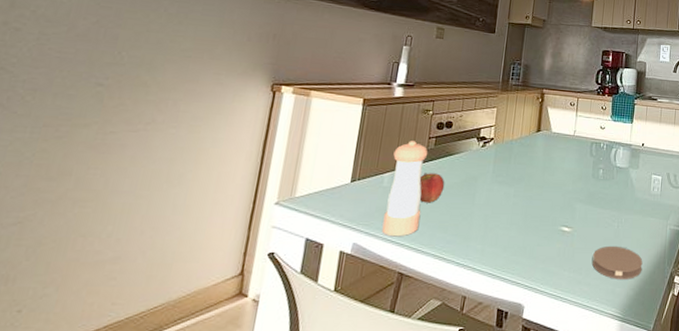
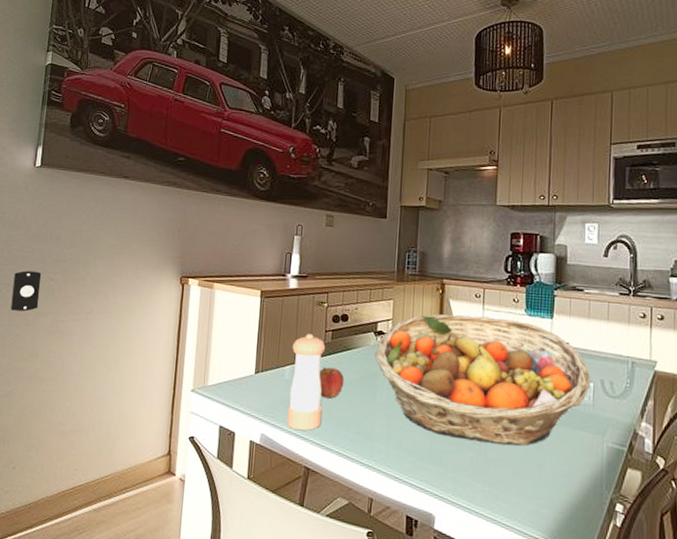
light switch: none [35,74,87,122] -> present [10,270,42,312]
fruit basket: none [476,120,660,235] -> present [375,314,591,446]
coaster: present [592,247,643,279] -> none [511,460,574,501]

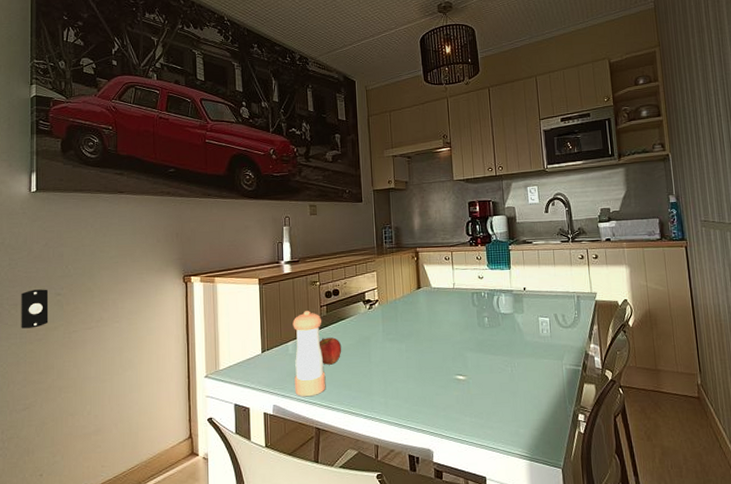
fruit basket: present [375,314,591,446] -> none [366,274,547,382]

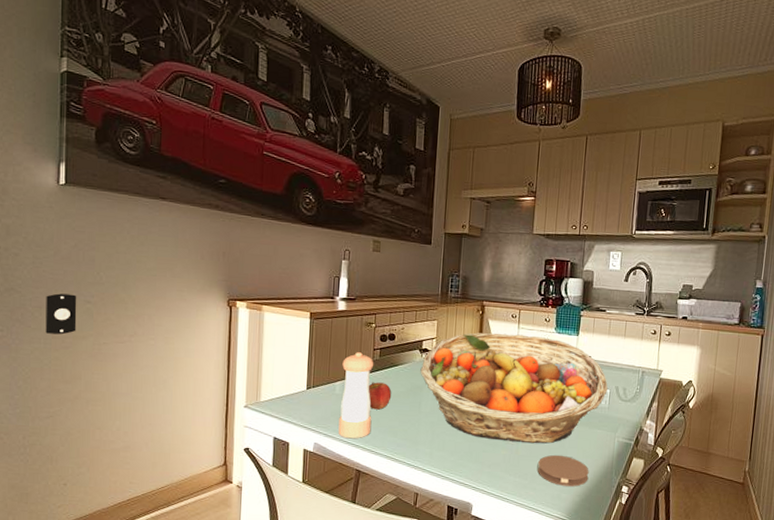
fruit basket: none [366,274,547,382] -> present [420,332,608,444]
coaster: none [491,390,543,421] -> present [538,455,589,487]

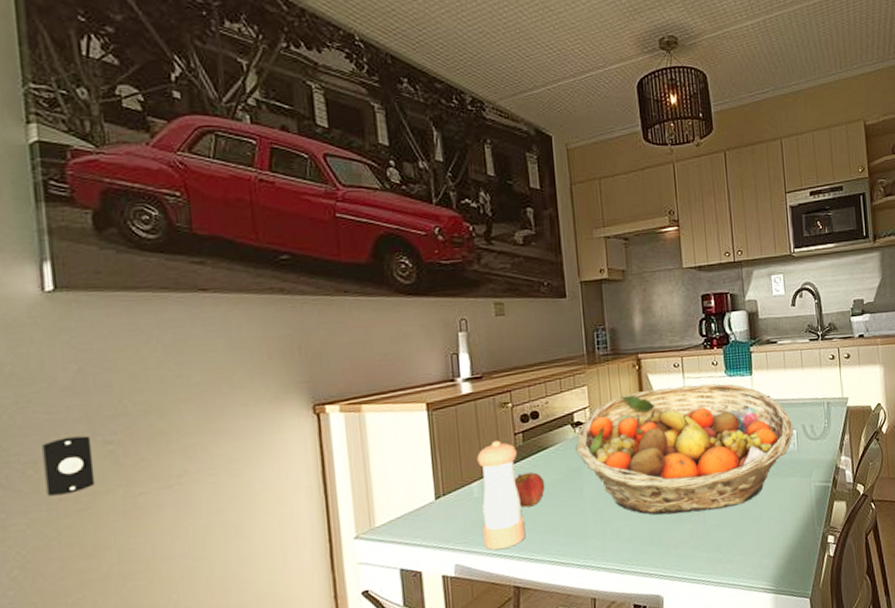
coaster: present [538,455,589,487] -> none [731,515,790,551]

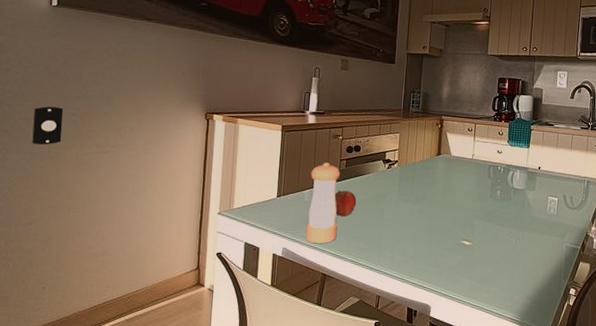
fruit basket: present [575,383,794,515] -> none [383,145,556,249]

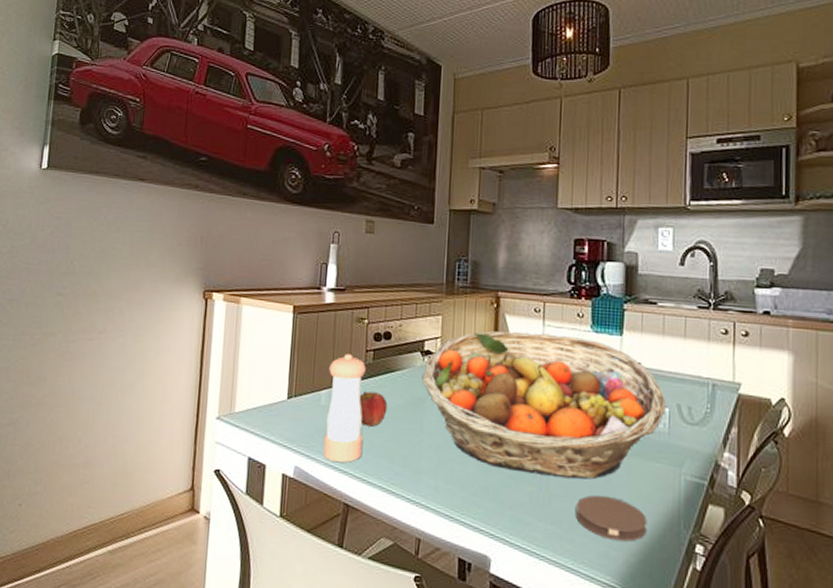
light switch: present [32,106,64,145] -> none [15,285,49,331]
fruit basket: none [383,145,556,249] -> present [422,331,666,480]
coaster: none [492,259,539,289] -> present [576,495,647,542]

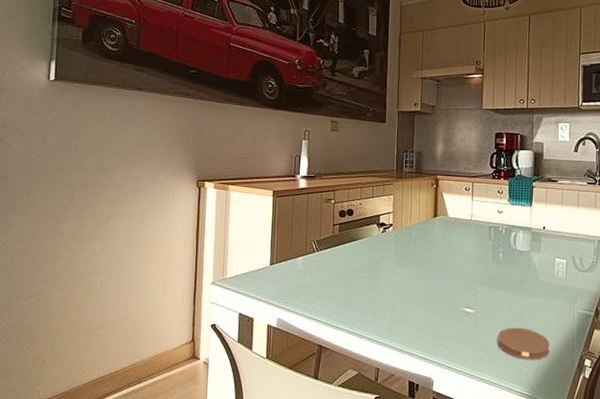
pepper shaker: present [323,354,367,463] -> none [300,228,334,314]
apple: present [359,391,388,427] -> none [328,257,351,284]
fruit basket: present [422,331,666,480] -> none [378,206,564,317]

